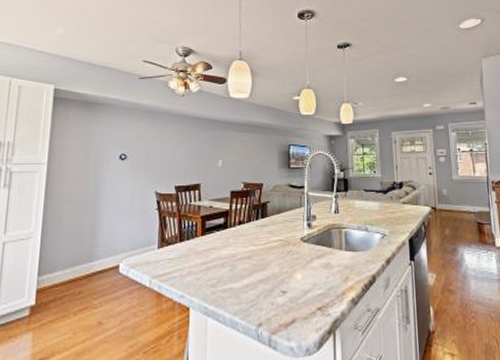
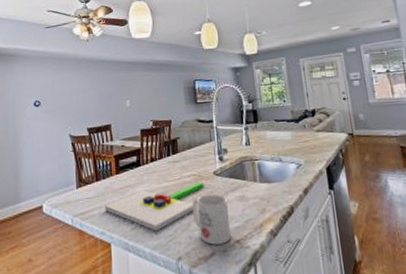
chopping board: none [187,246,291,296] -> present [105,181,204,232]
mug: none [276,260,314,312] -> present [192,193,232,245]

